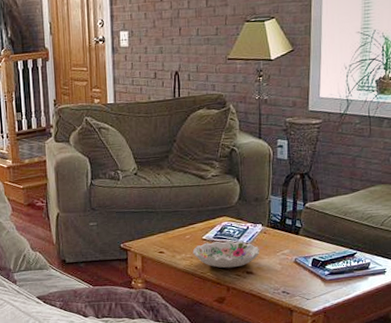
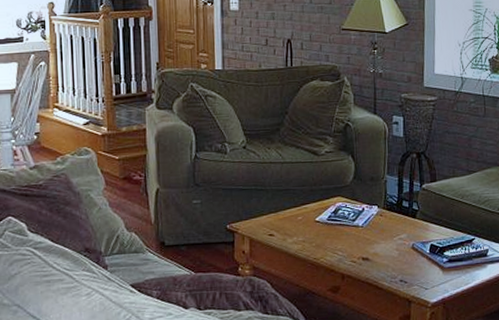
decorative bowl: present [192,241,260,268] -> none [305,223,376,254]

